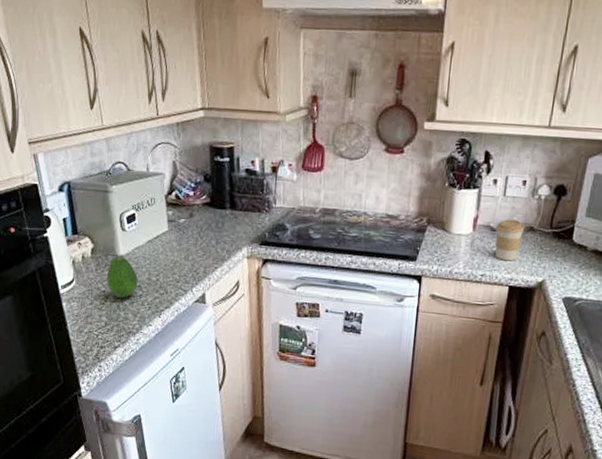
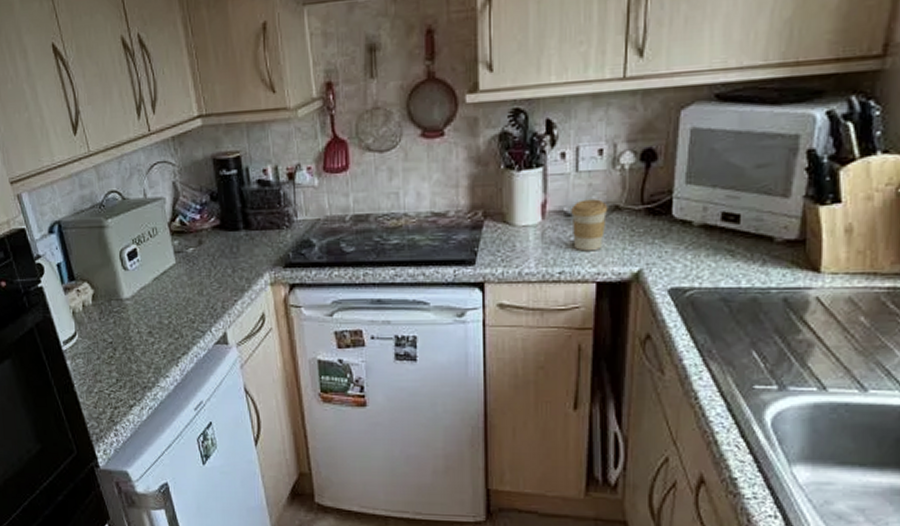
fruit: present [106,255,138,298] -> none [112,299,149,348]

